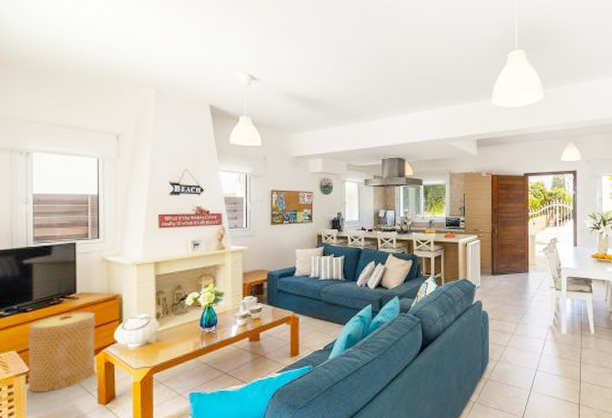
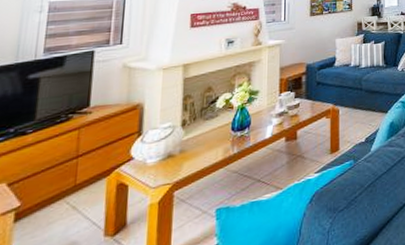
basket: present [28,311,95,393] -> none [16,126,110,233]

